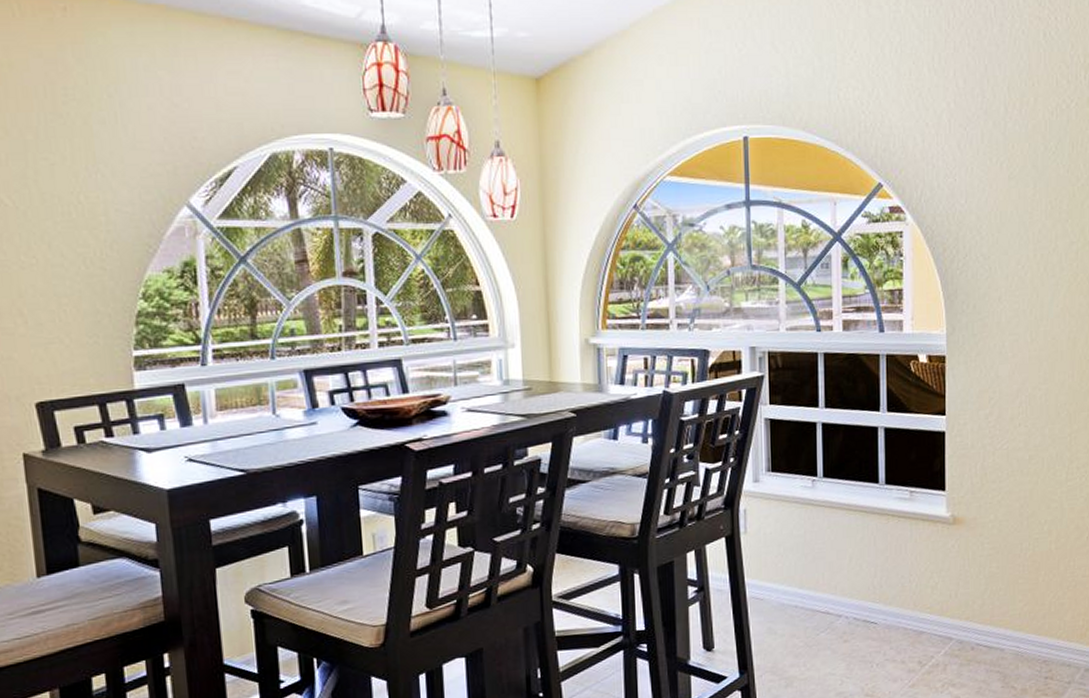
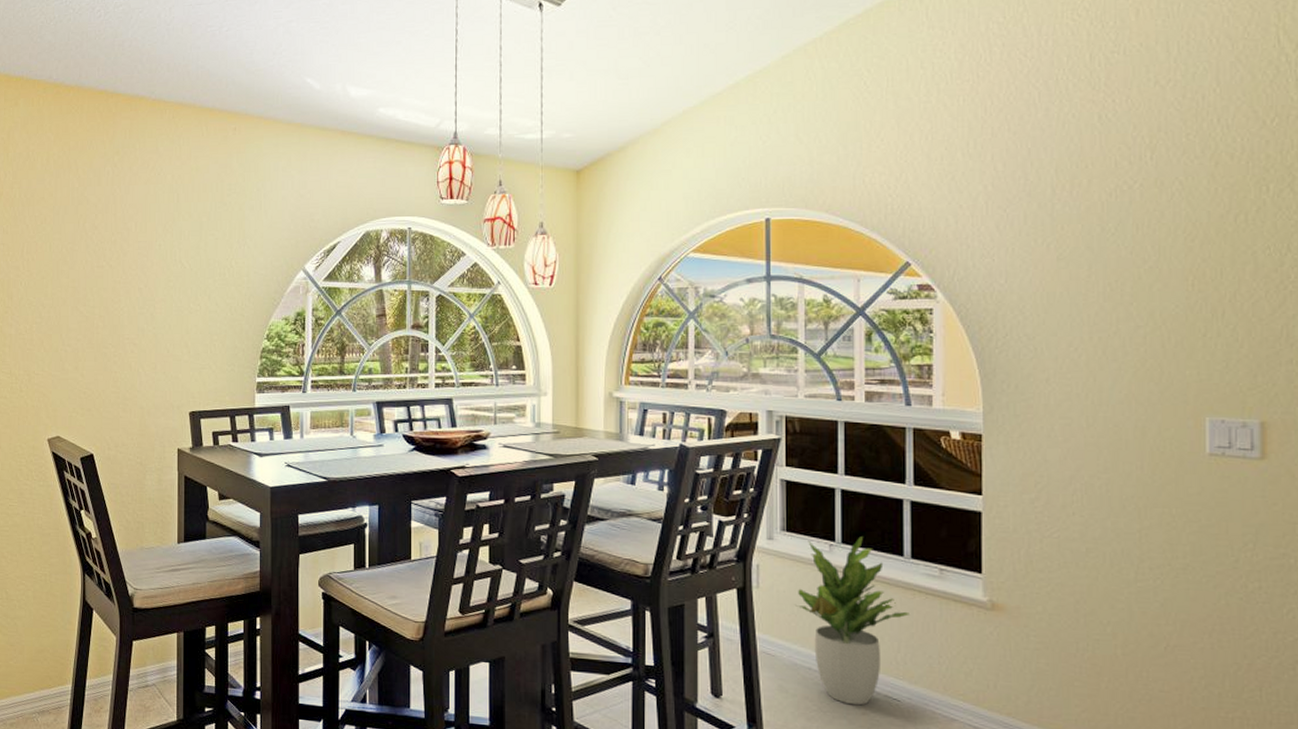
potted plant: none [782,468,884,635] -> present [795,537,909,706]

